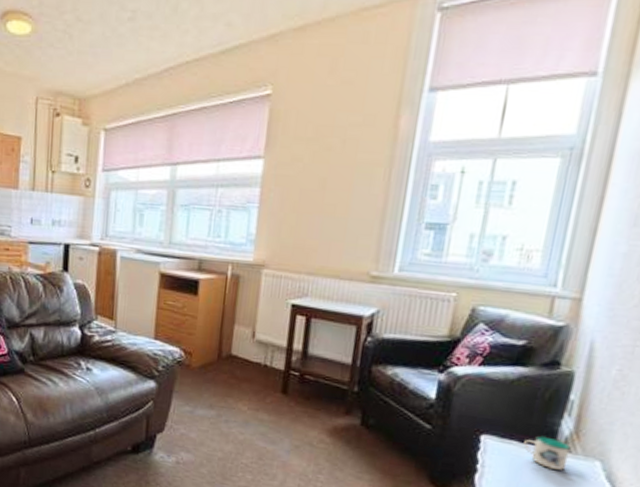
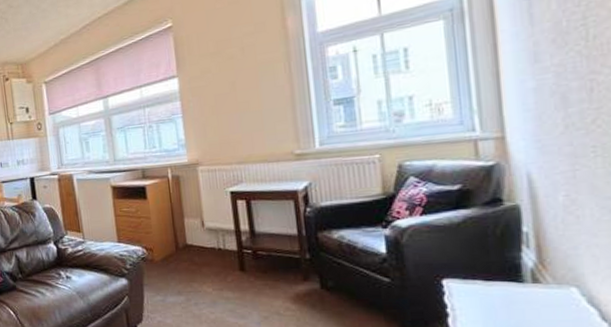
mug: present [523,435,571,470] -> none [488,271,541,302]

